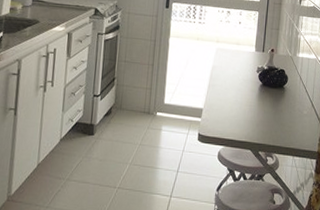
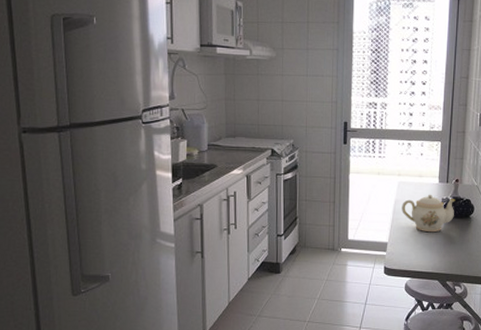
teapot: none [218,62,270,101] -> present [402,194,455,233]

